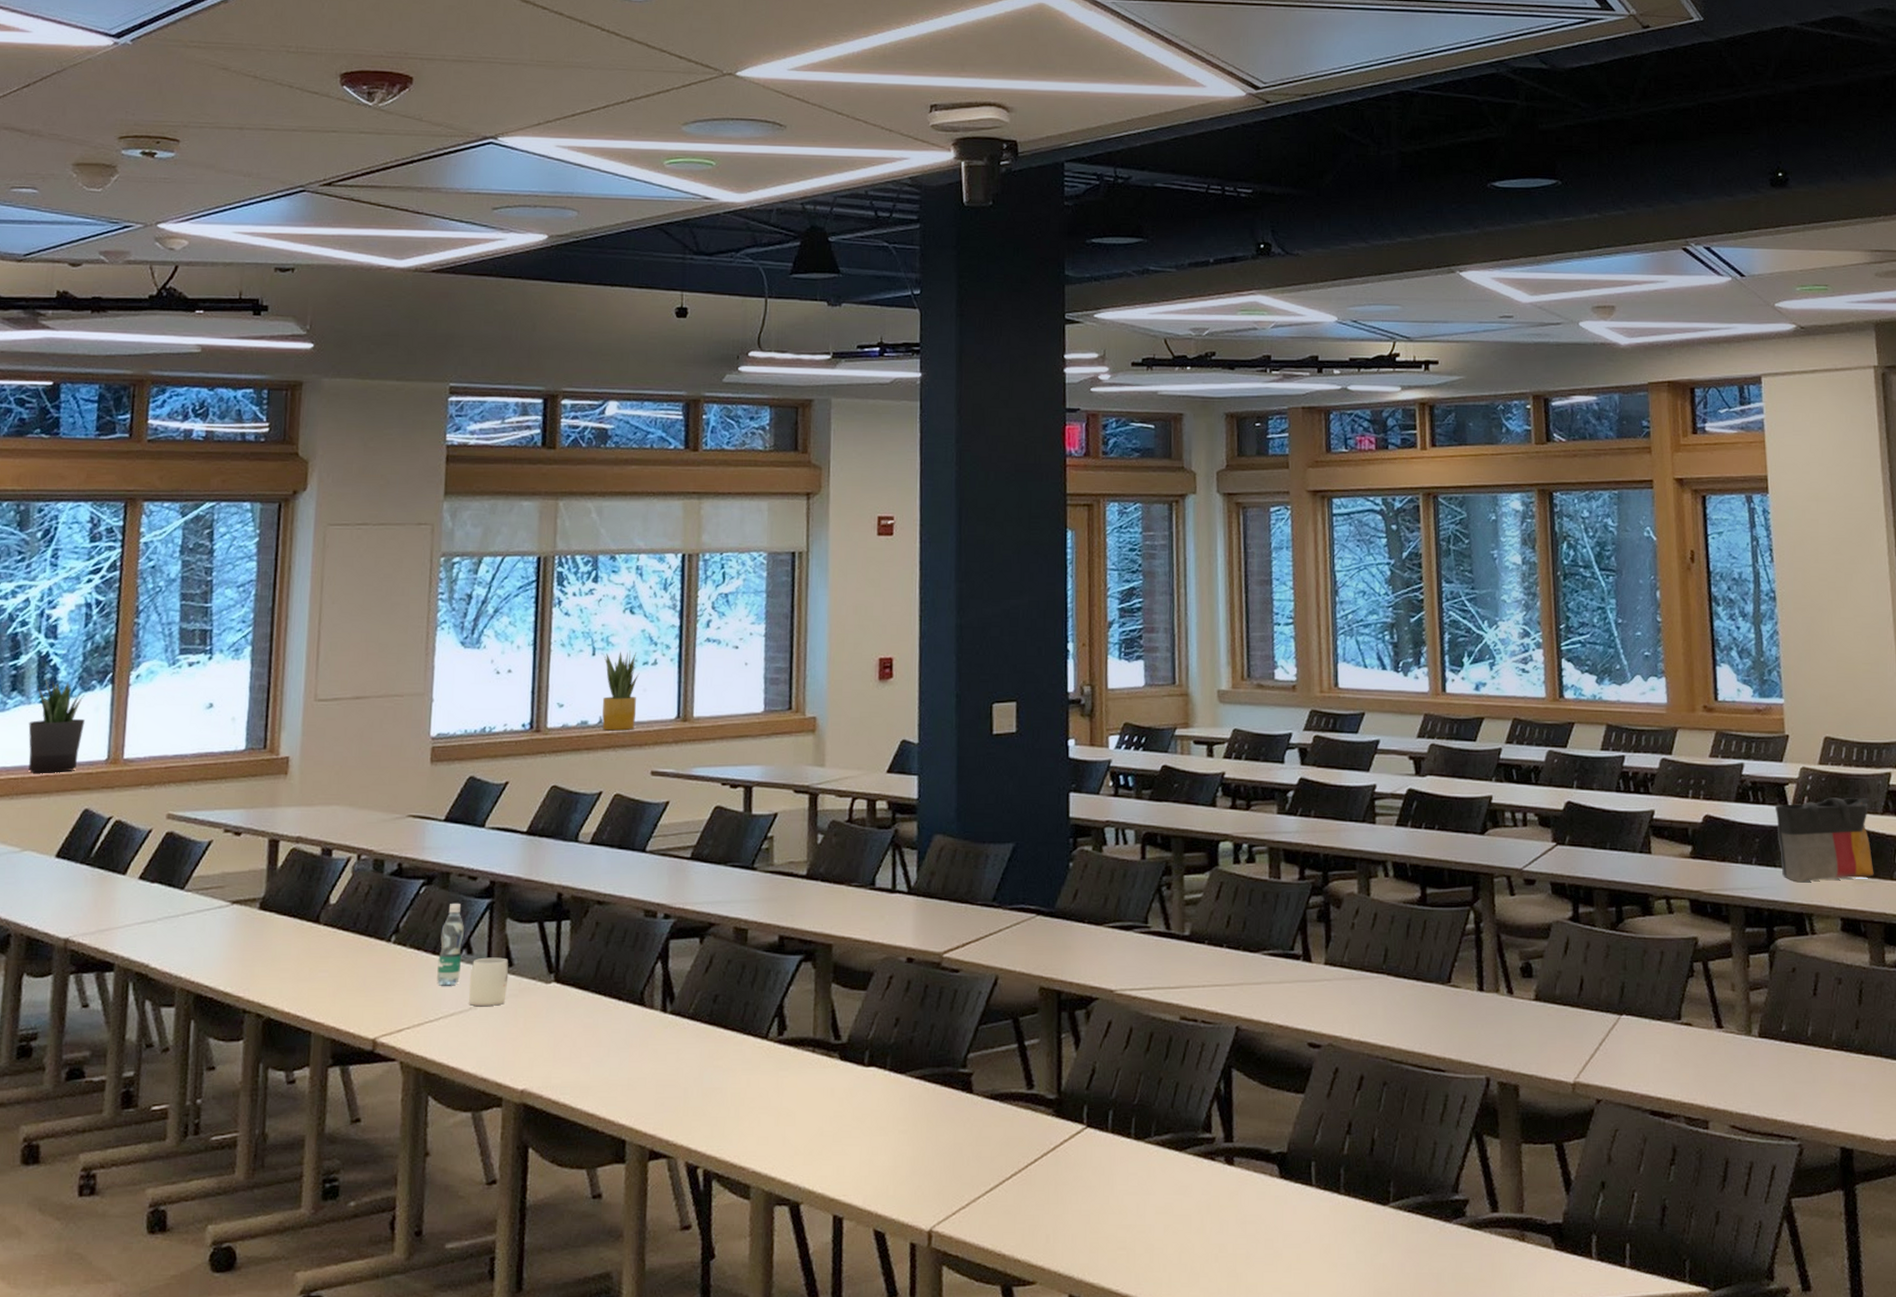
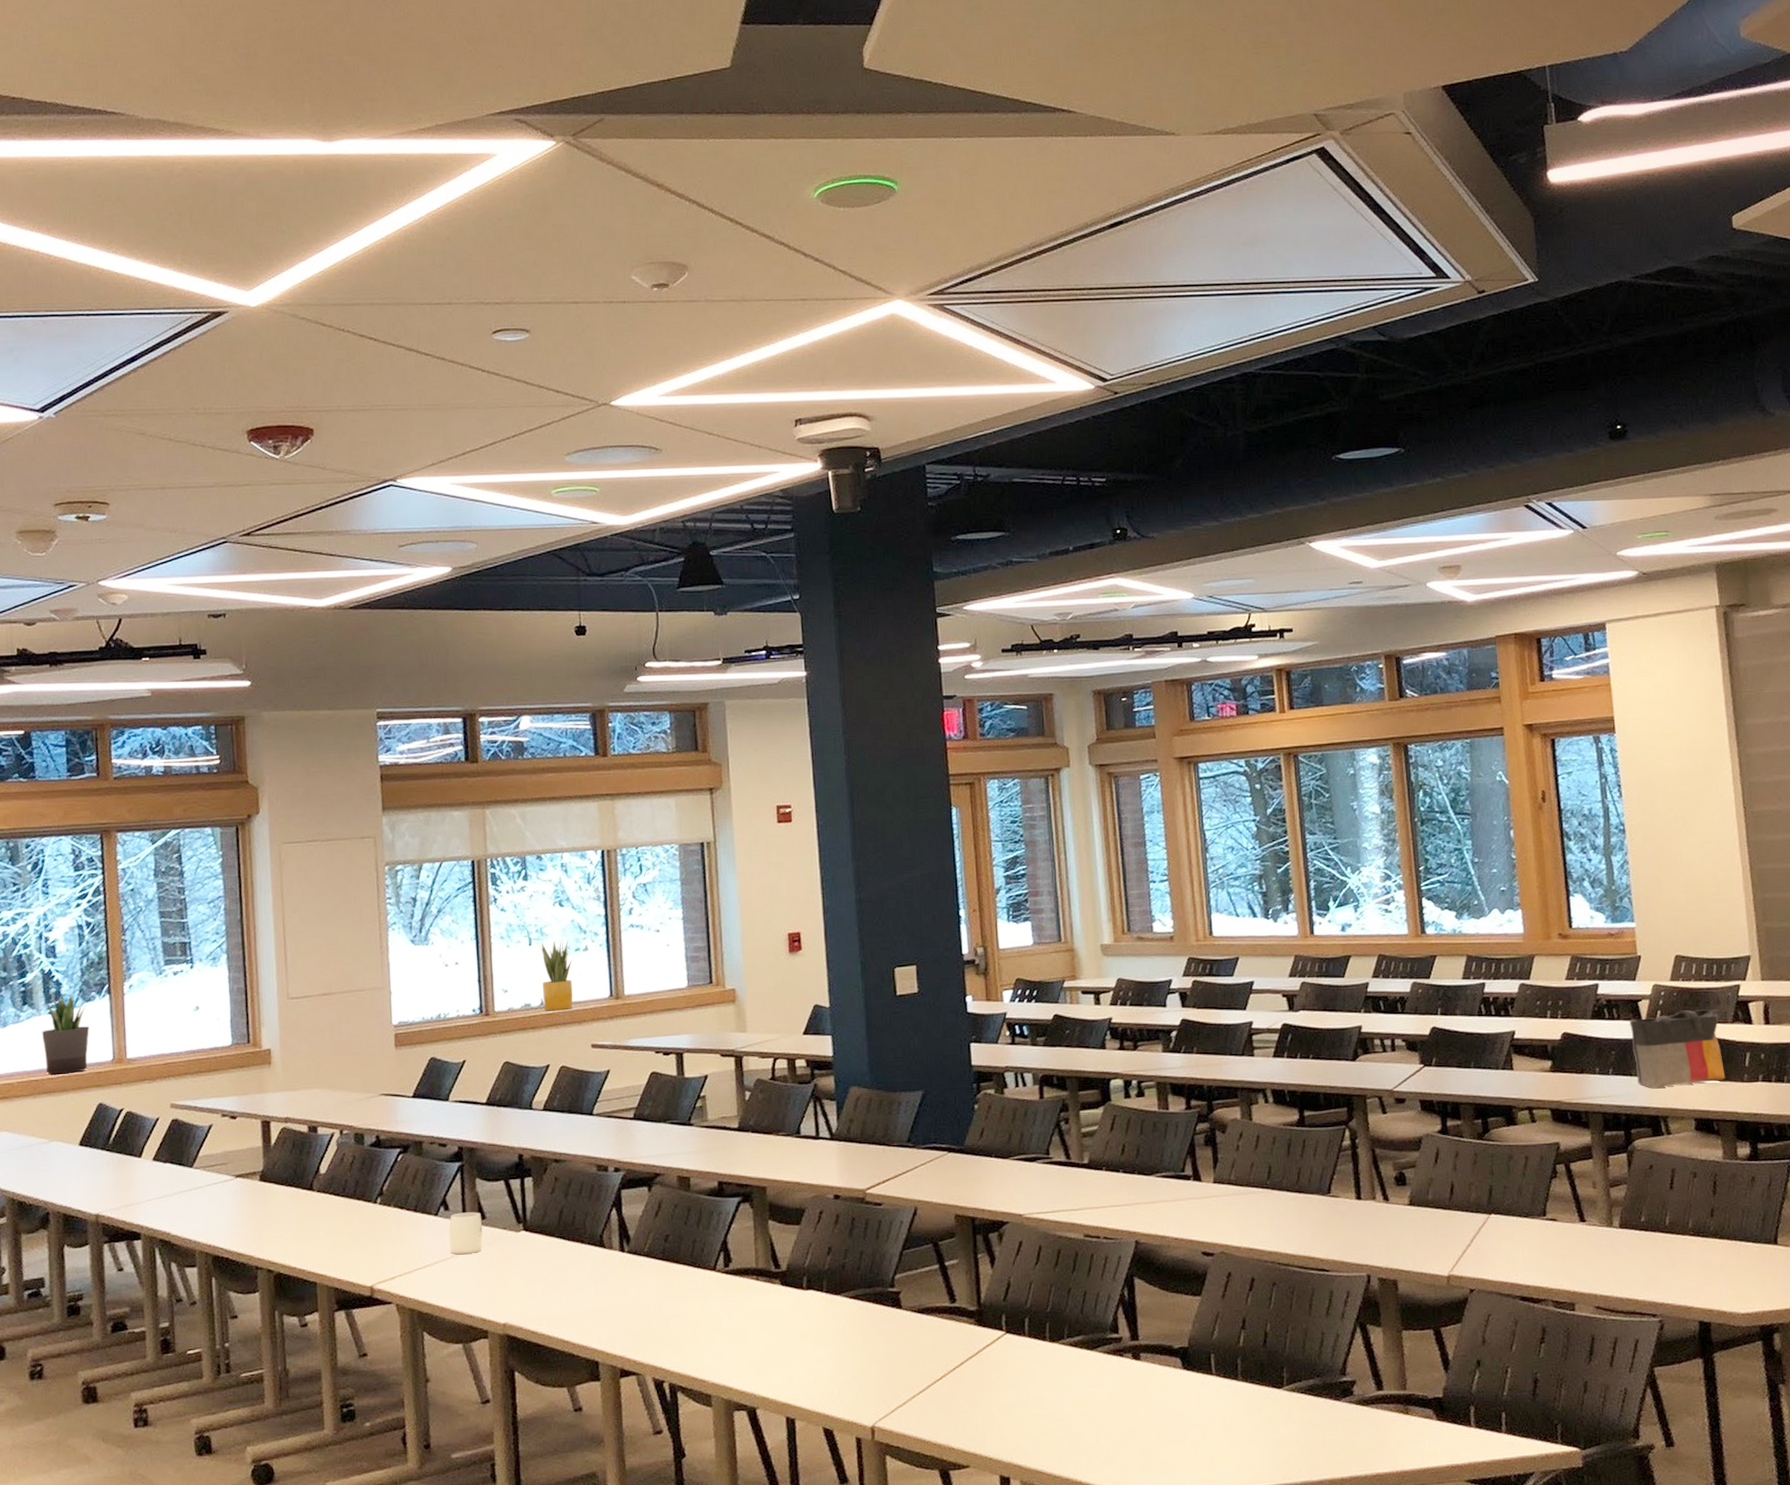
bottle: present [437,903,464,986] -> none [420,1167,441,1239]

